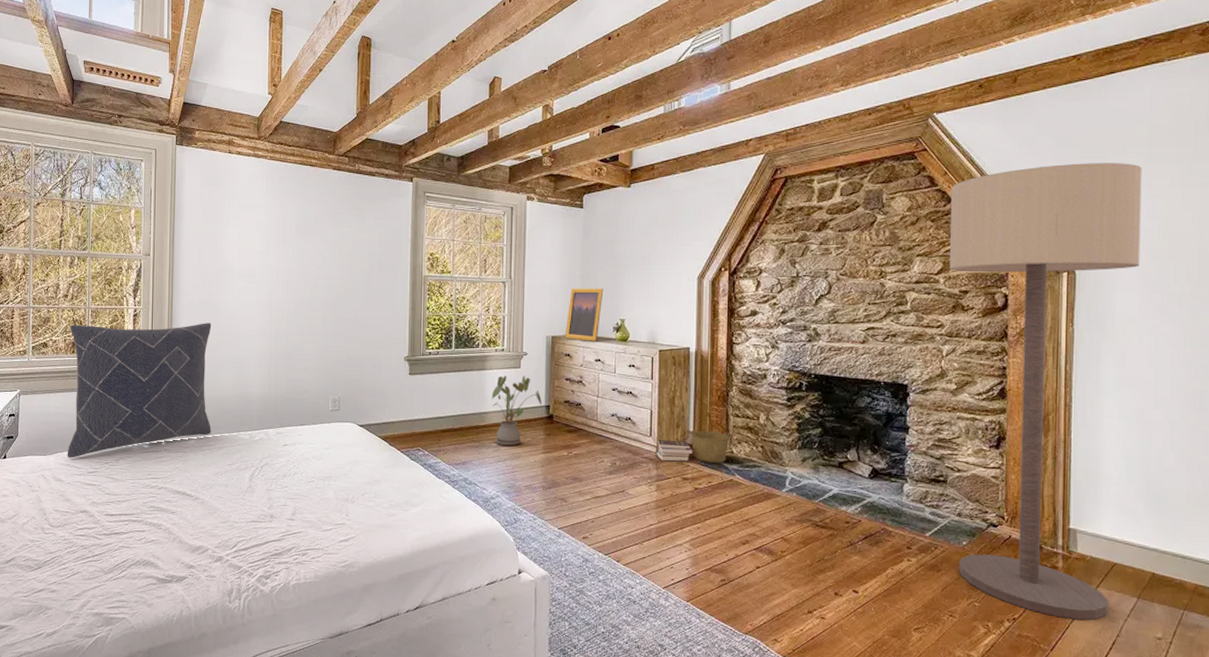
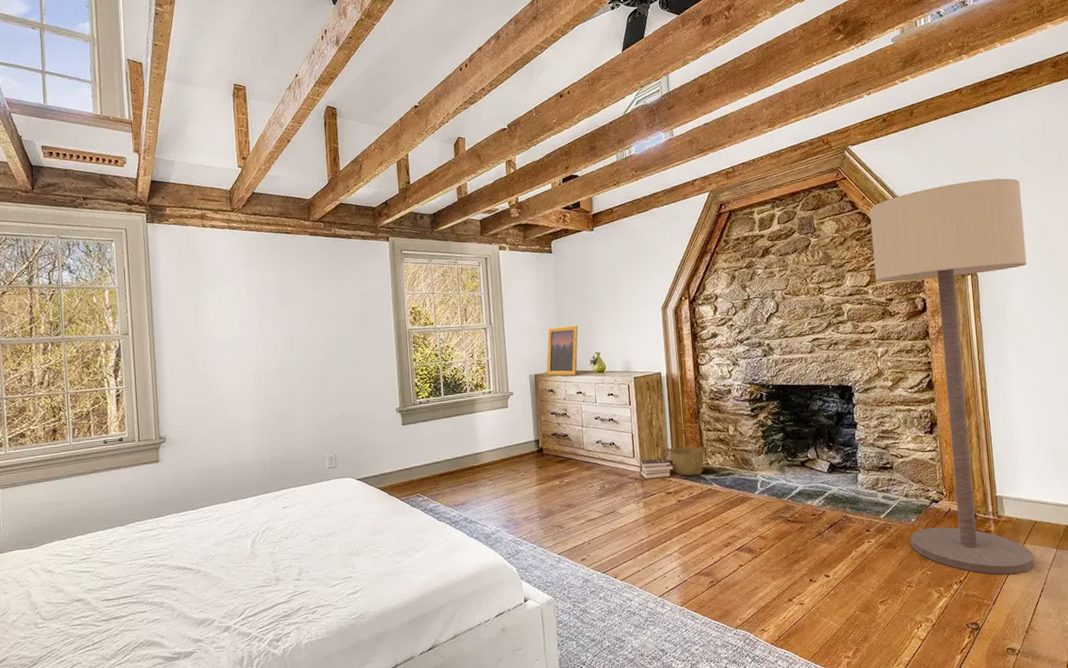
pillow: present [67,323,212,458] -> none [48,395,208,548]
house plant: present [491,375,542,447] -> none [483,414,531,483]

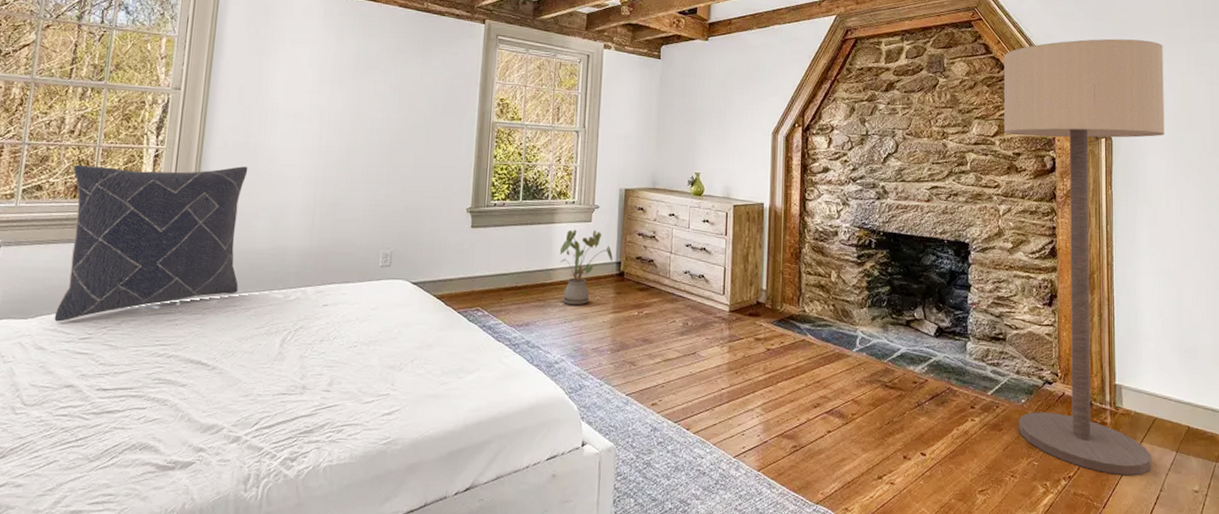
pillow: none [48,395,208,548] -> present [54,164,248,322]
house plant: none [483,414,531,483] -> present [559,229,613,306]
picture frame: present [546,325,579,376] -> none [638,139,679,195]
books: present [640,458,673,479] -> none [729,297,766,321]
basket: present [669,445,705,476] -> none [764,288,802,323]

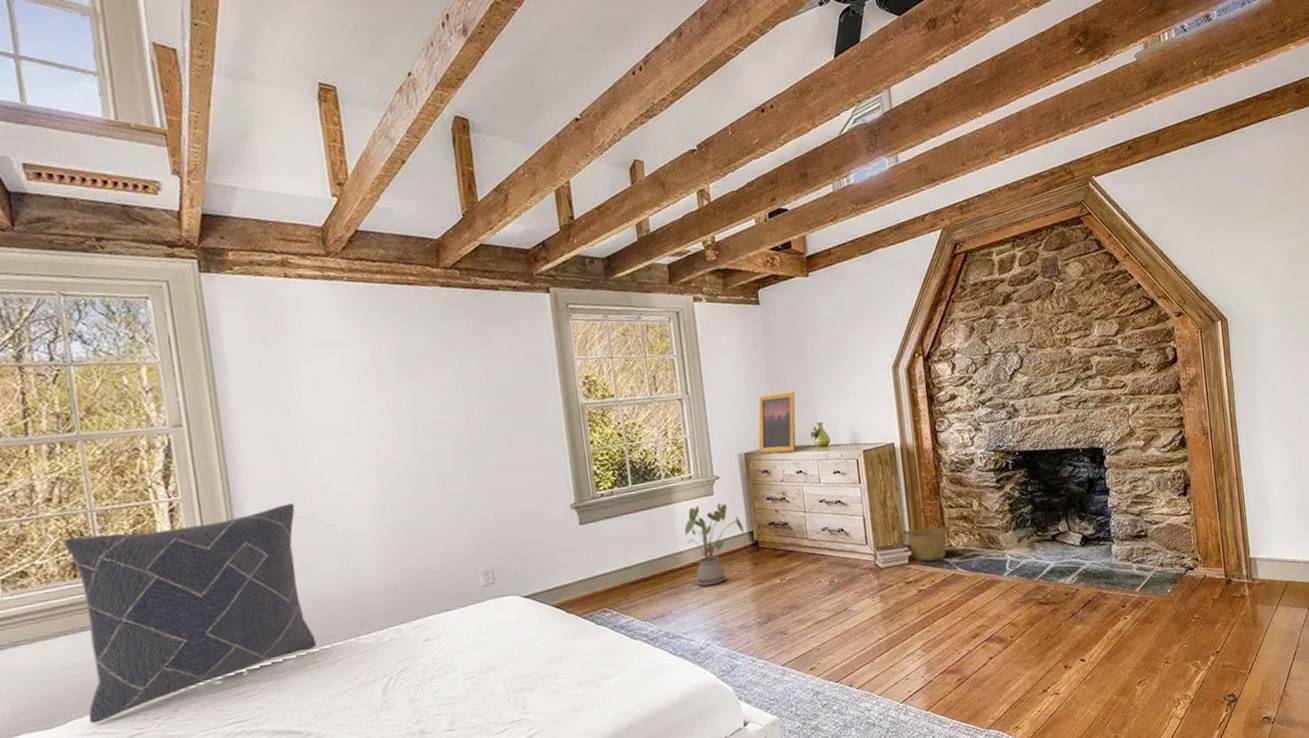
picture frame: none [638,139,679,195] -> present [758,391,796,454]
books: none [729,297,766,321] -> present [875,543,912,569]
basket: none [764,288,802,323] -> present [907,525,947,562]
floor lamp: present [1003,38,1165,476] -> none [1116,214,1288,642]

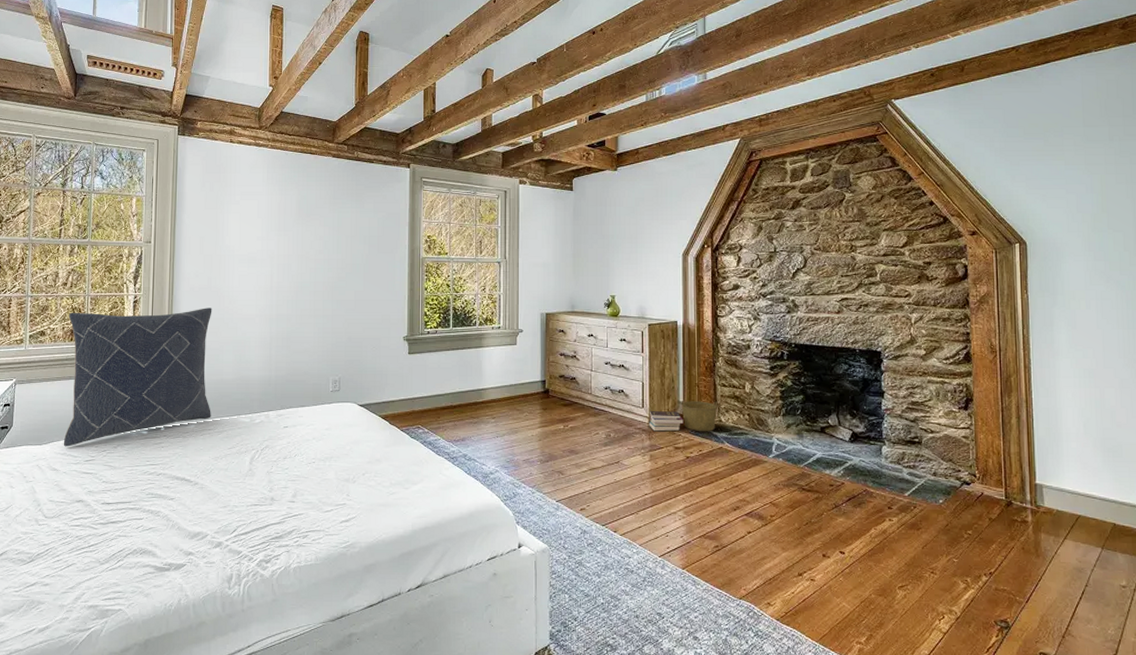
house plant: present [684,503,744,587] -> none [489,352,538,422]
picture frame: present [758,391,796,454] -> none [558,266,594,317]

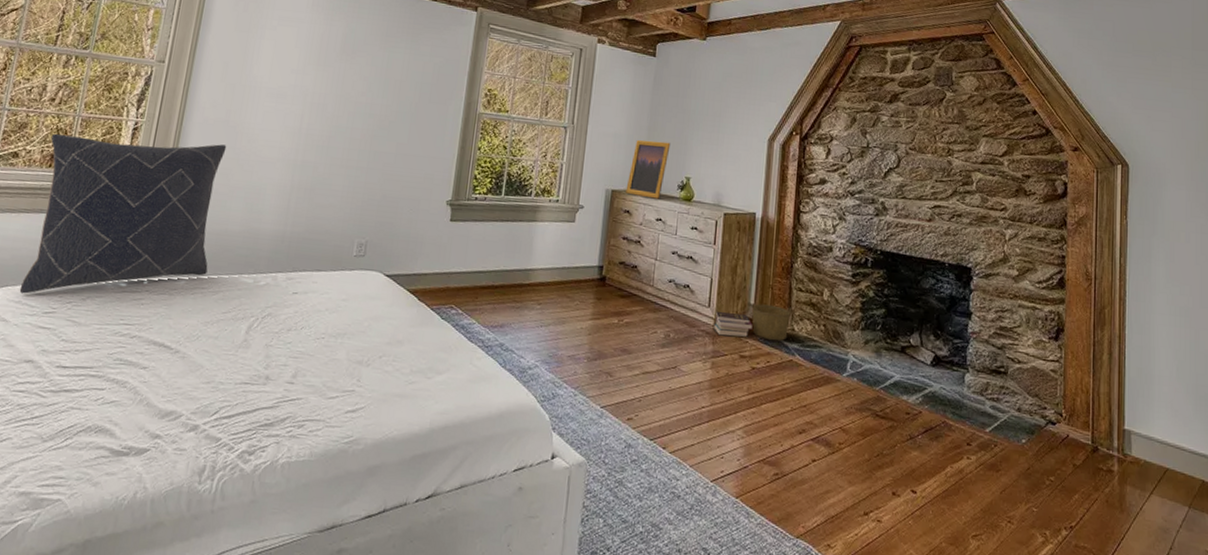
picture frame: none [558,266,594,317] -> present [625,139,671,199]

